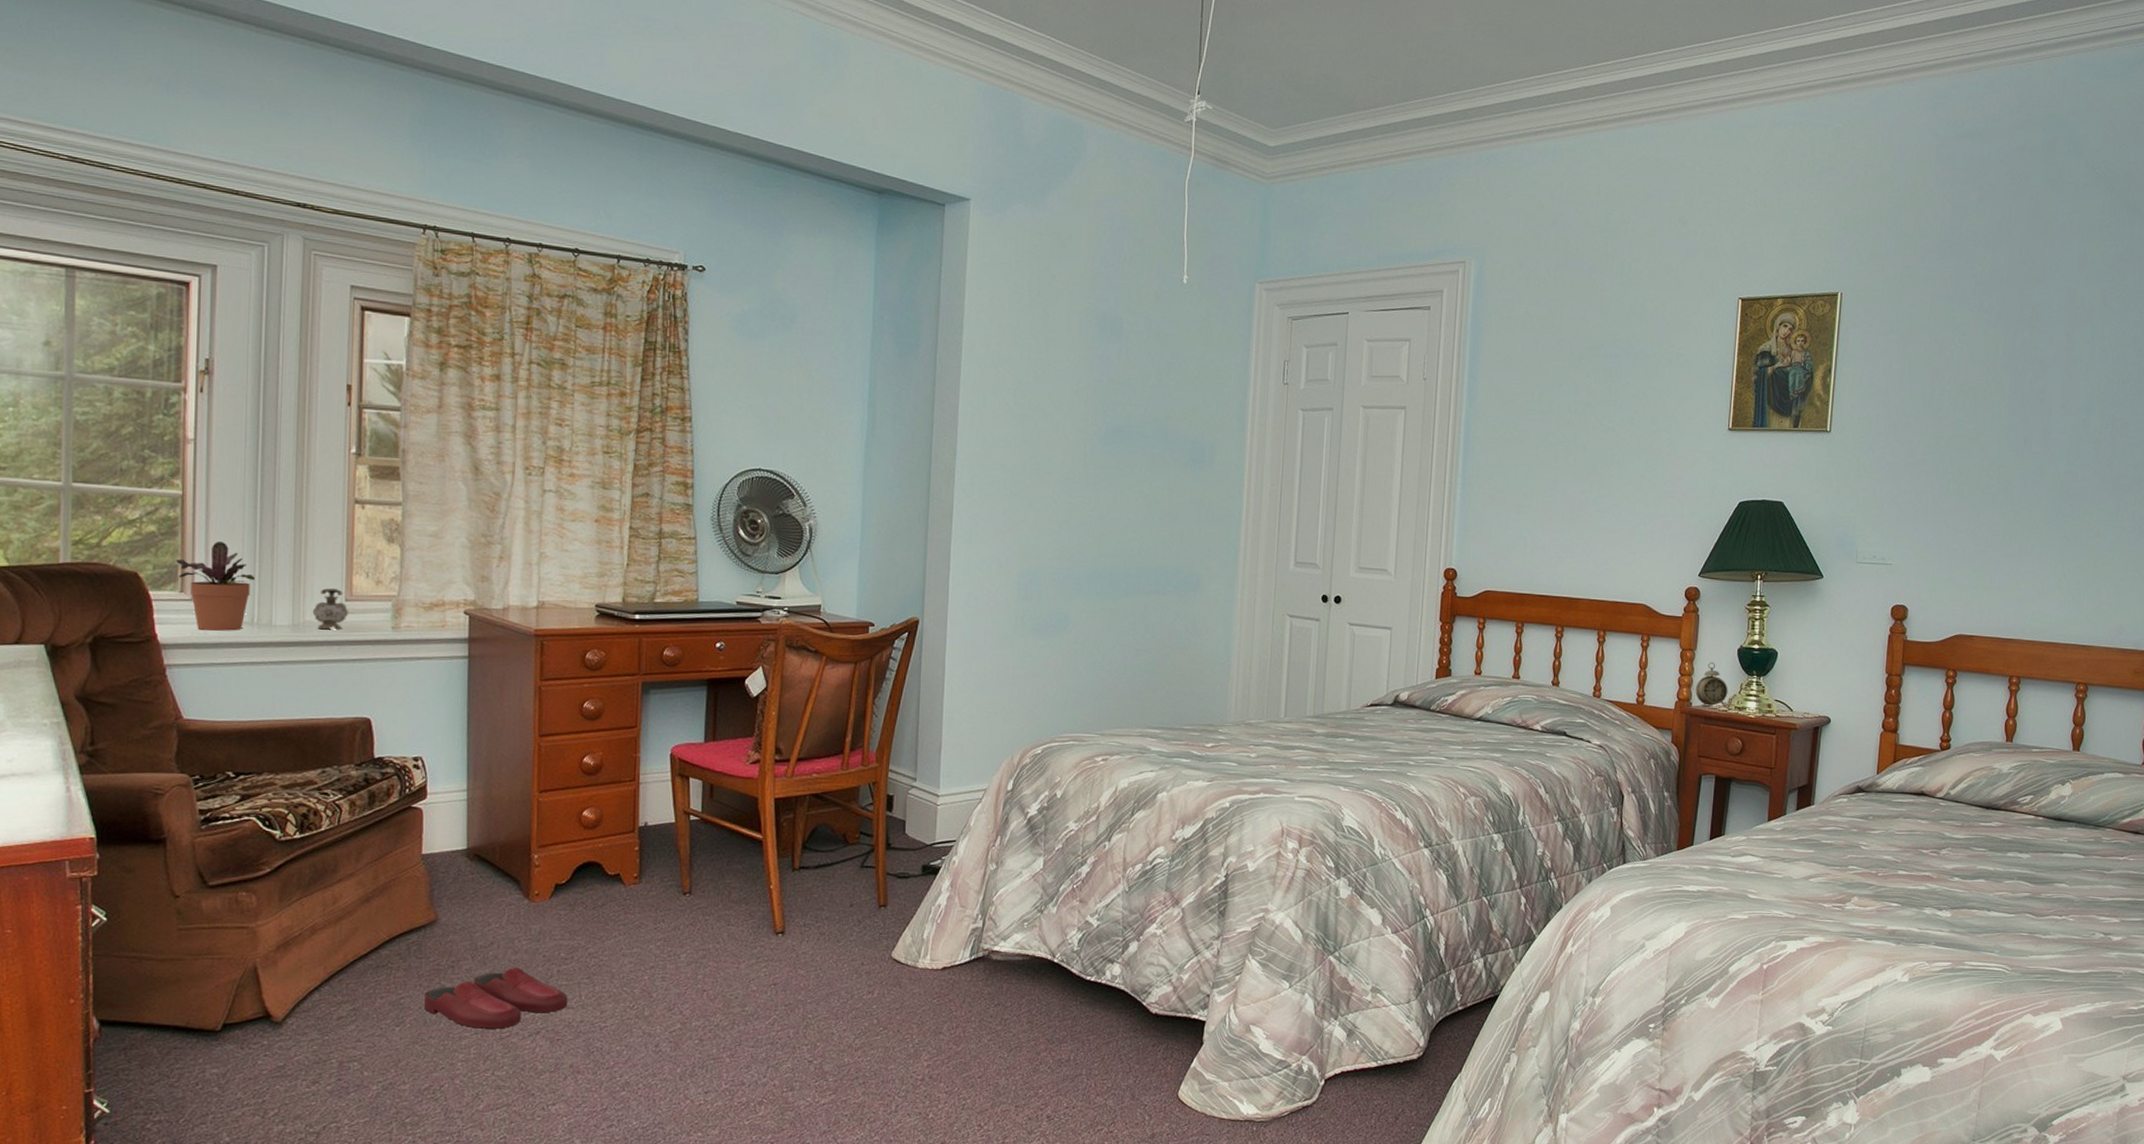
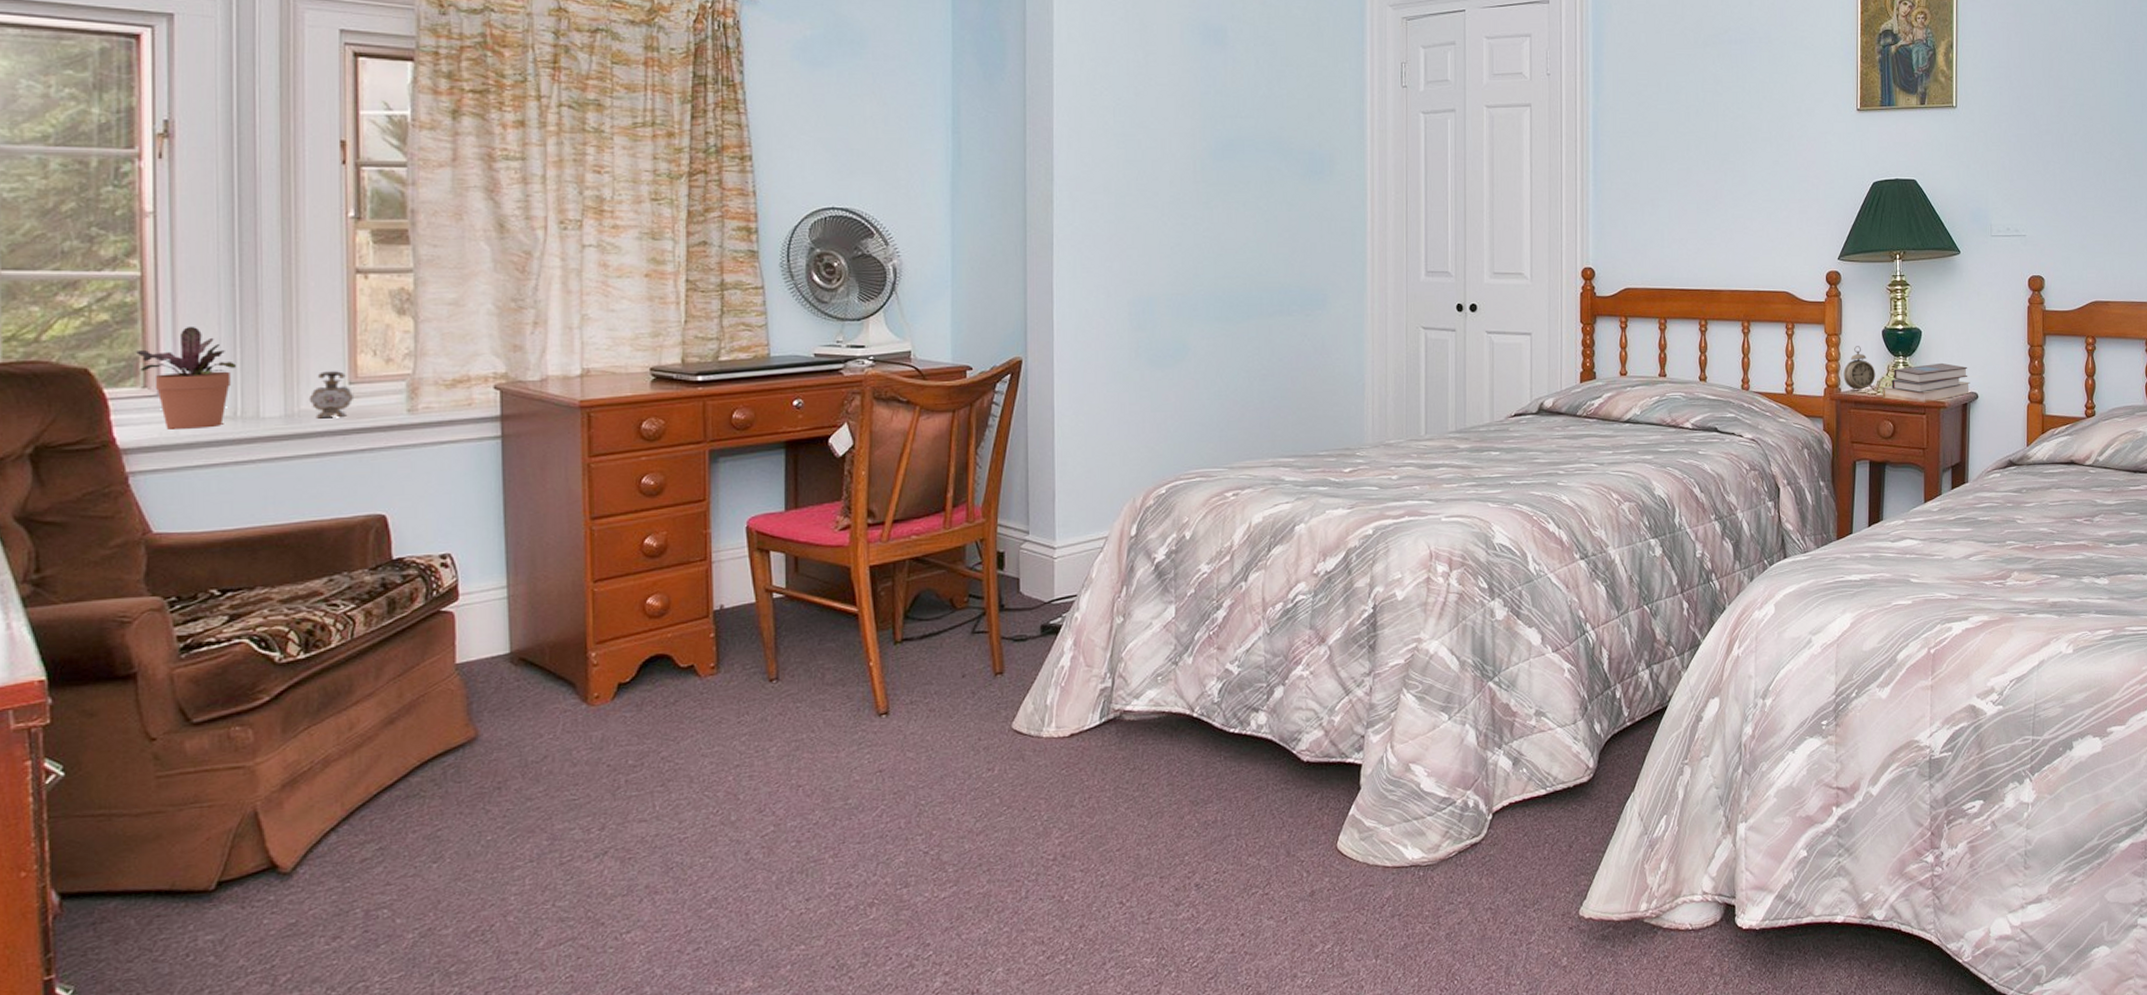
slippers: present [424,967,568,1029] -> none [466,781,640,855]
books: none [1732,684,1824,724] -> present [1882,362,1971,403]

